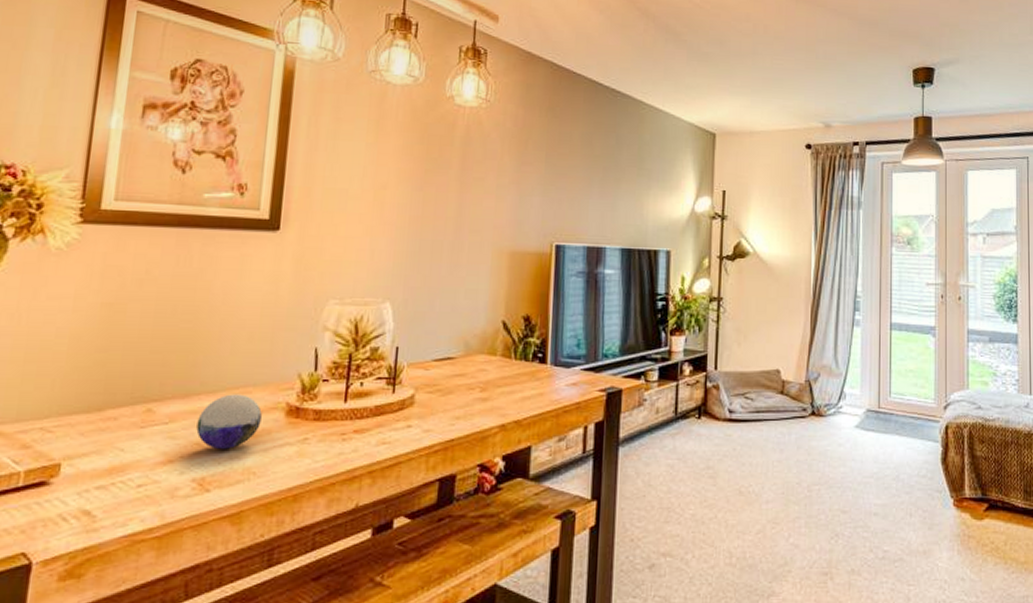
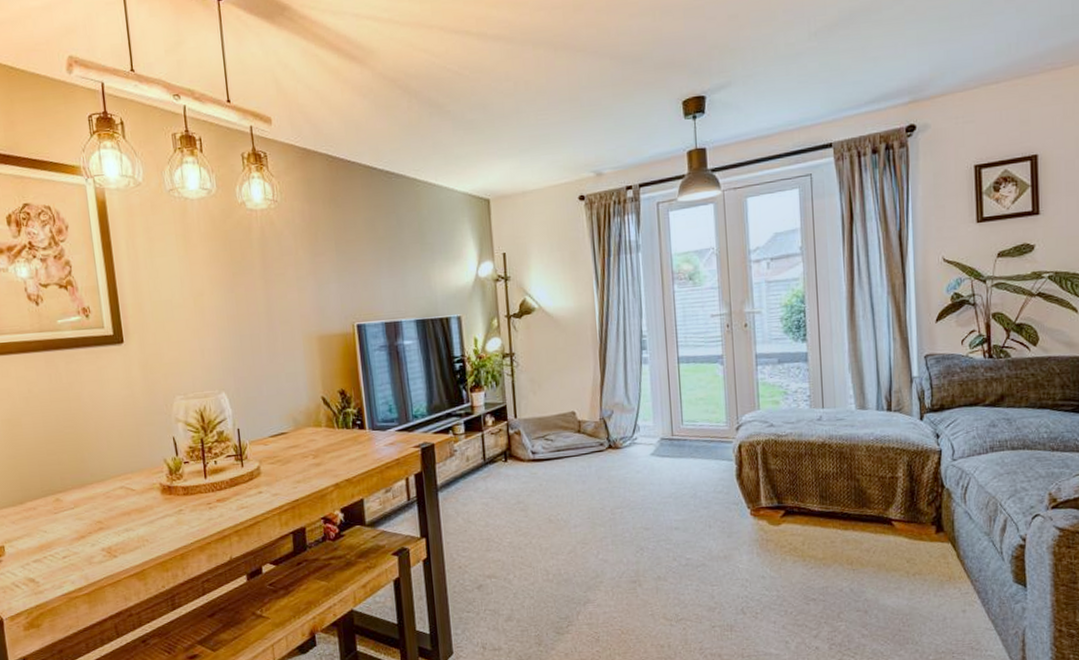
decorative orb: present [196,394,262,450] -> none [95,480,144,525]

